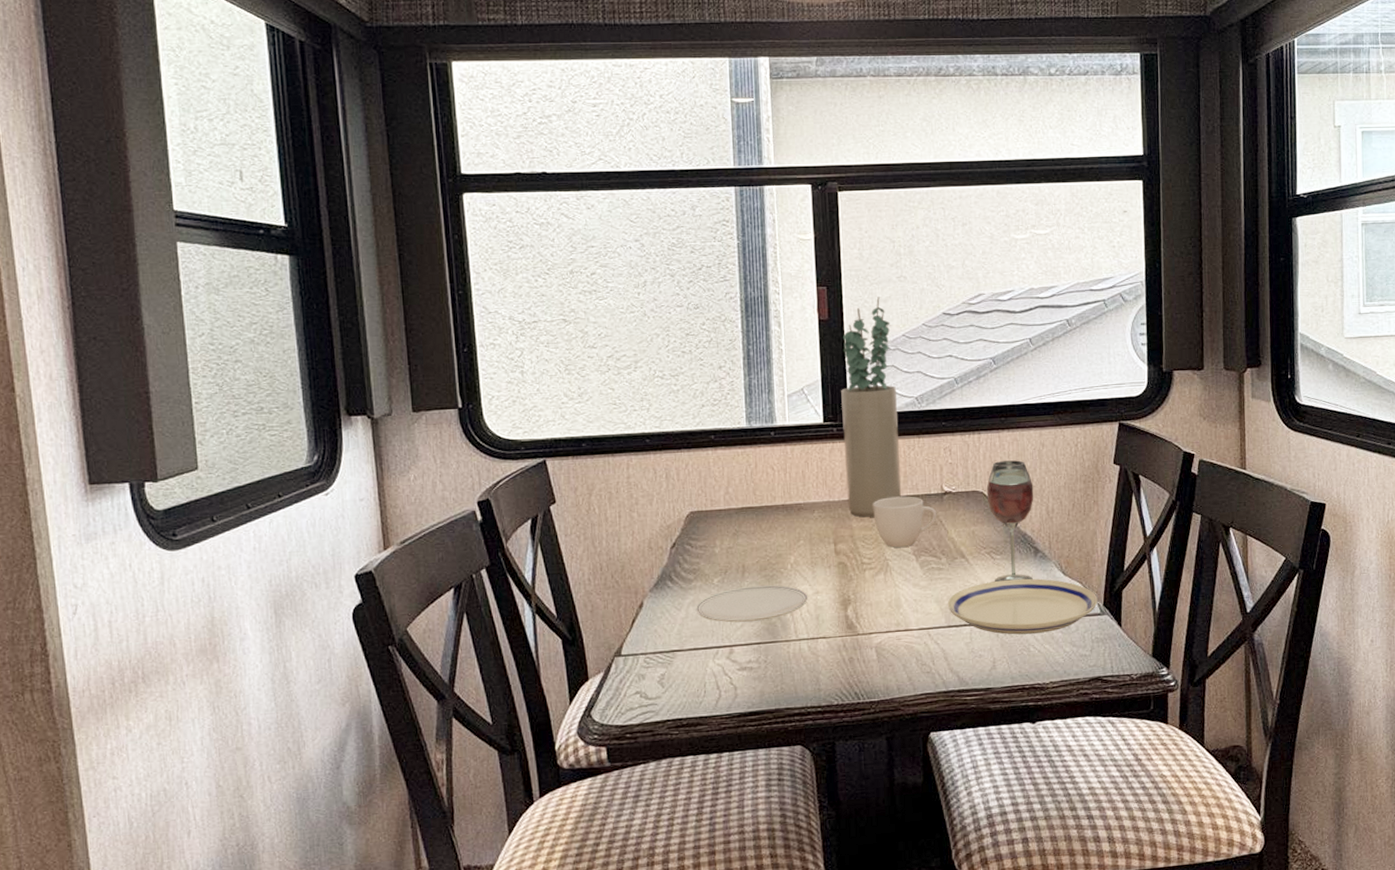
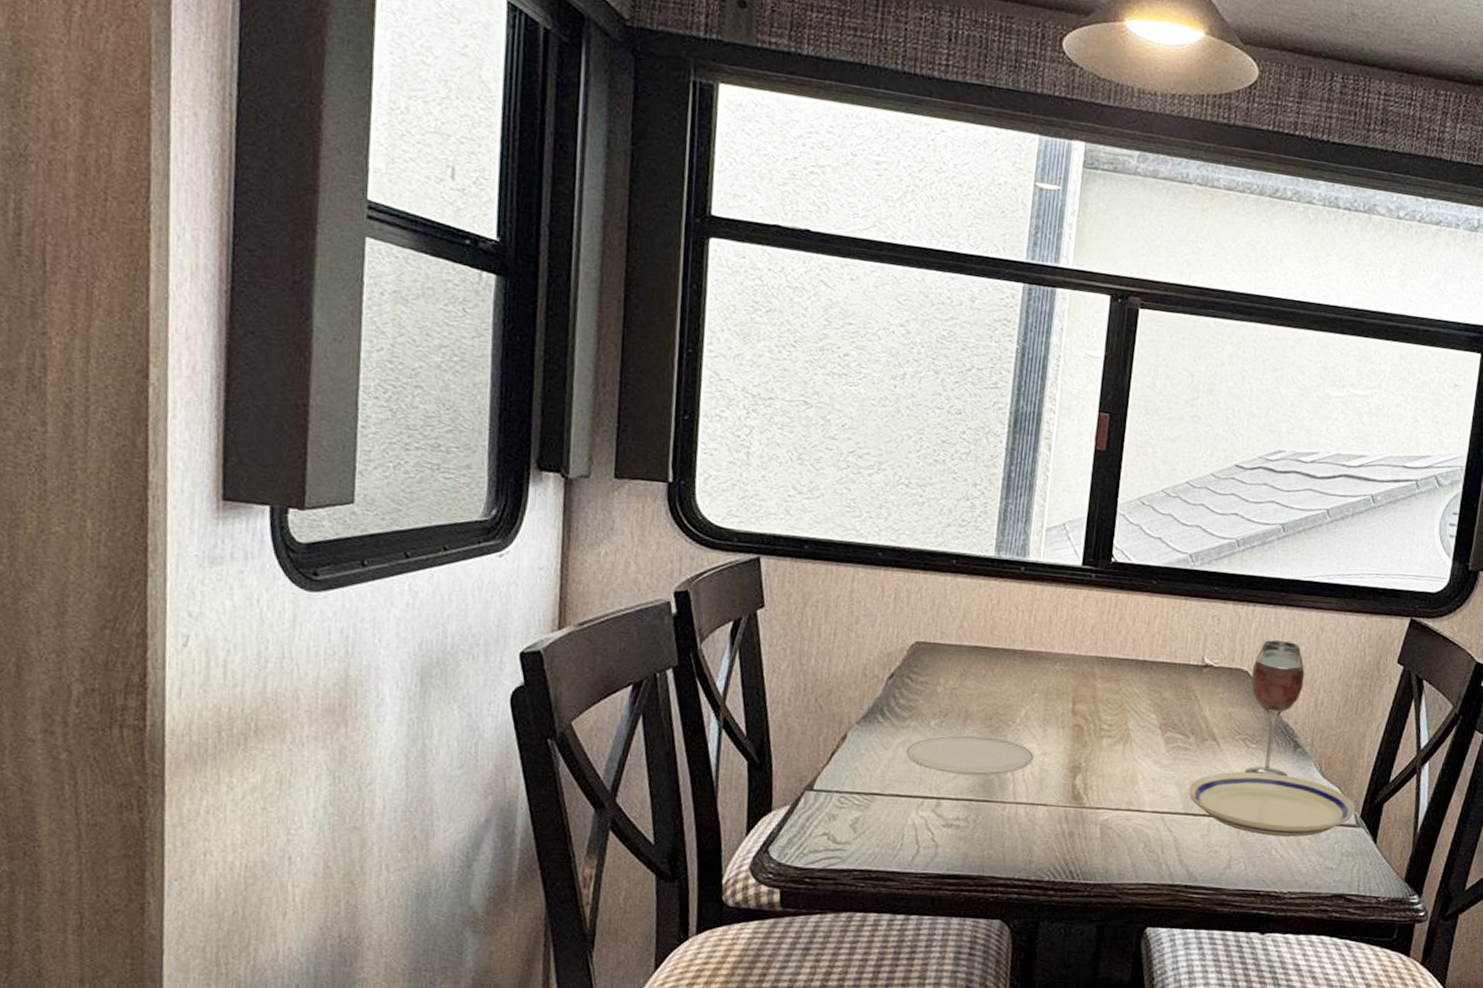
vase: present [841,297,902,518] -> none [1094,435,1175,680]
cup: present [873,496,937,548] -> none [1121,660,1193,719]

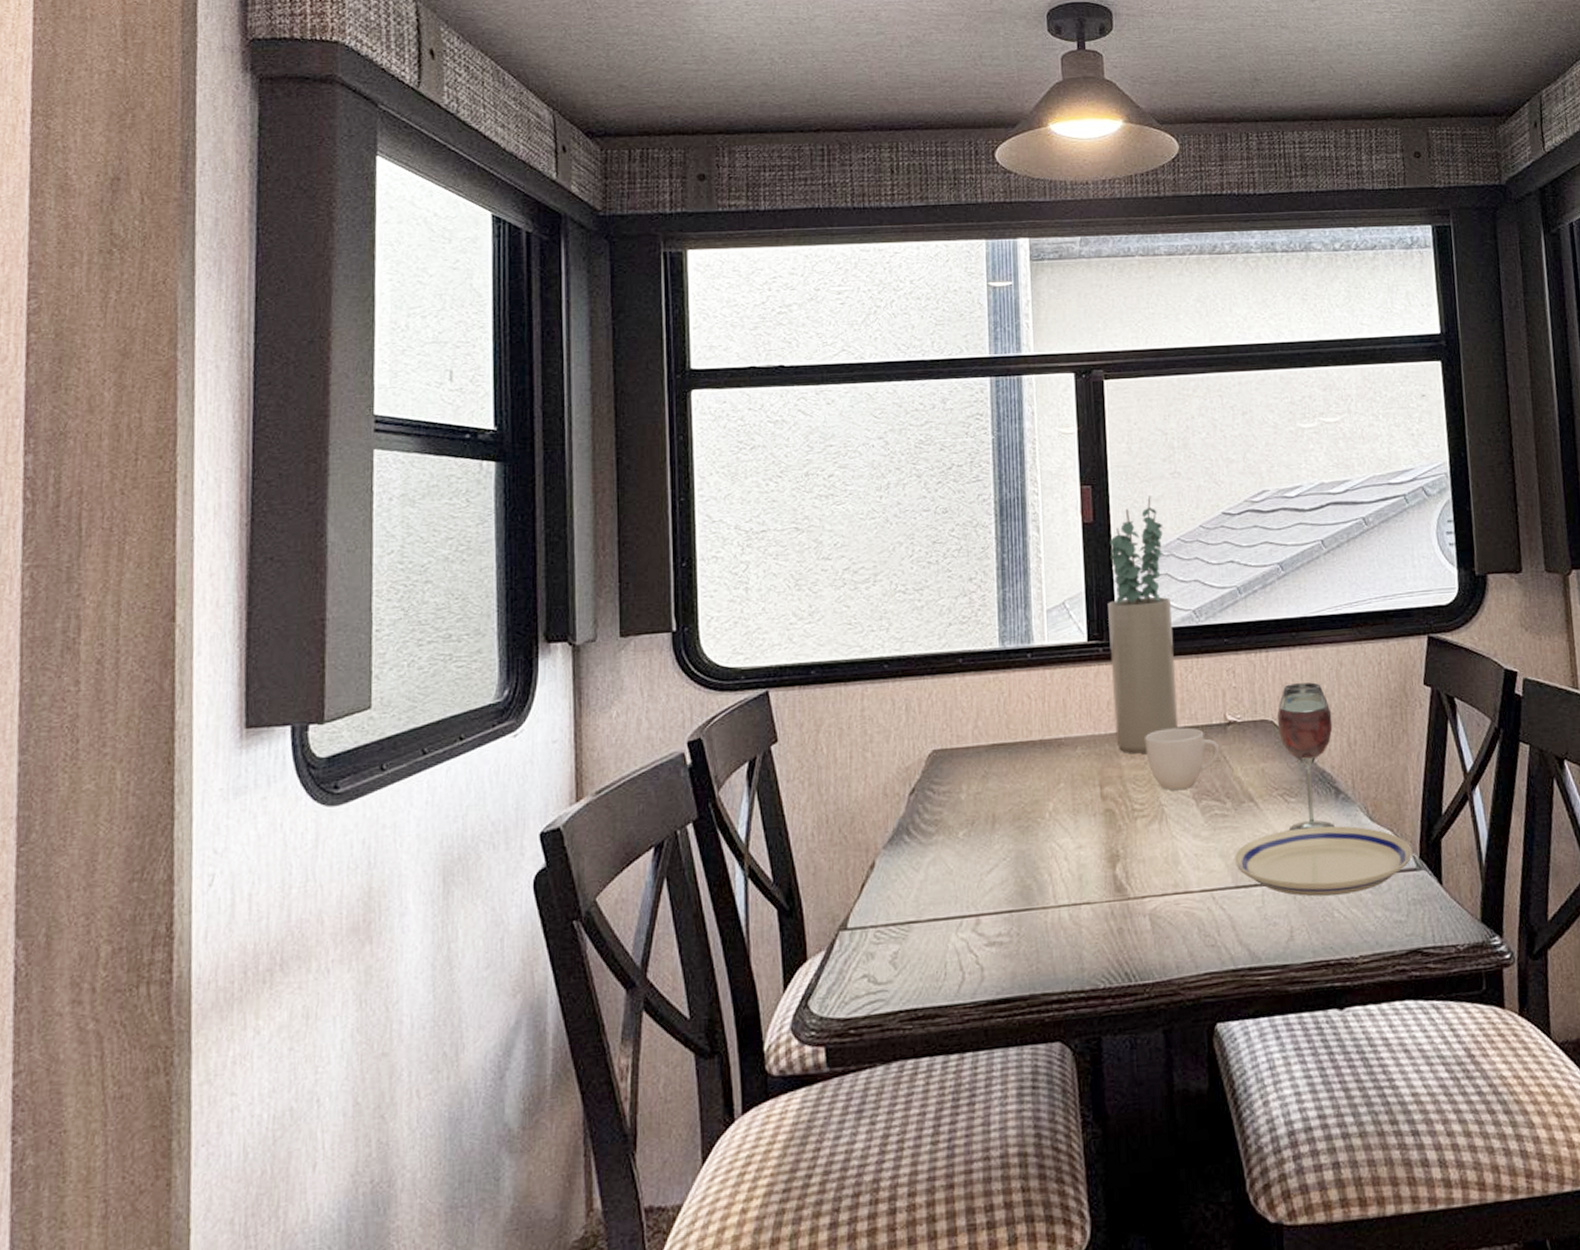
plate: present [905,734,1034,776] -> none [936,838,1069,886]
vase: none [1094,435,1175,680] -> present [1108,496,1179,754]
cup: none [1121,660,1193,719] -> present [1145,727,1220,790]

